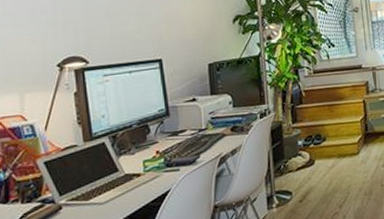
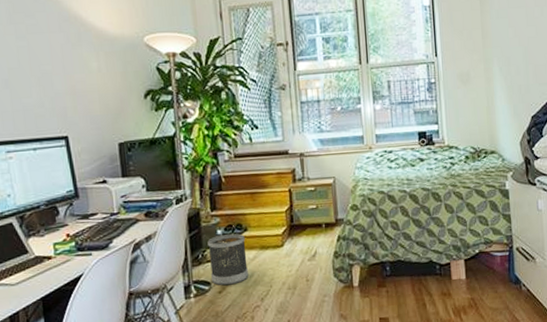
wastebasket: none [289,143,327,195] -> present [207,233,248,286]

